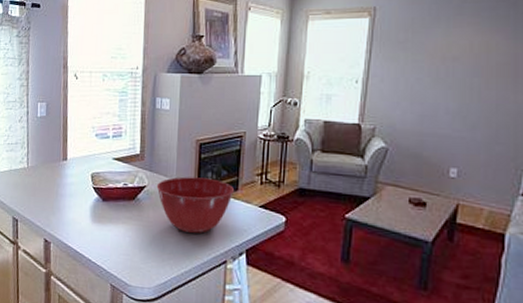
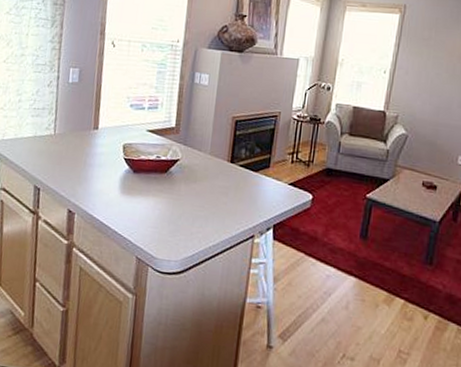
mixing bowl: present [156,177,234,233] -> none [189,152,266,208]

